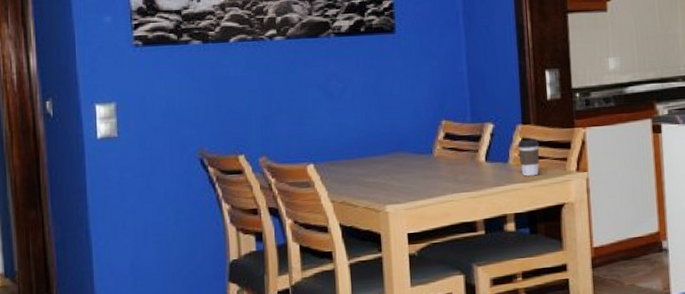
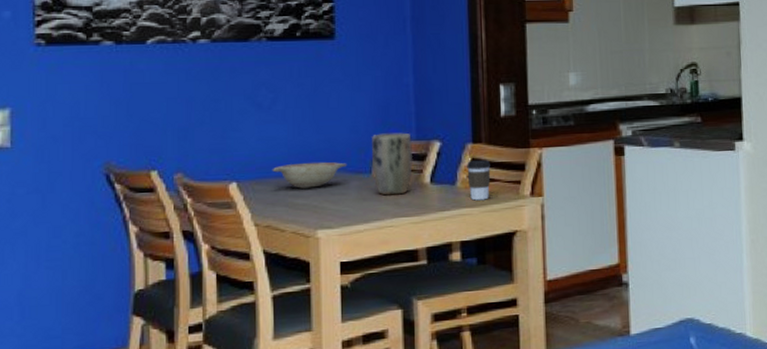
decorative bowl: none [344,144,411,169] -> present [272,161,348,189]
plant pot: none [431,116,470,173] -> present [371,132,414,196]

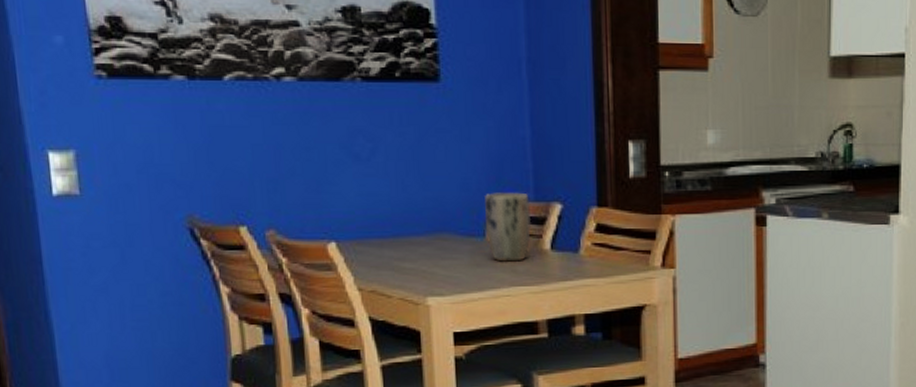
decorative bowl: present [272,161,348,189] -> none [374,222,459,251]
coffee cup: present [467,160,491,201] -> none [591,226,618,271]

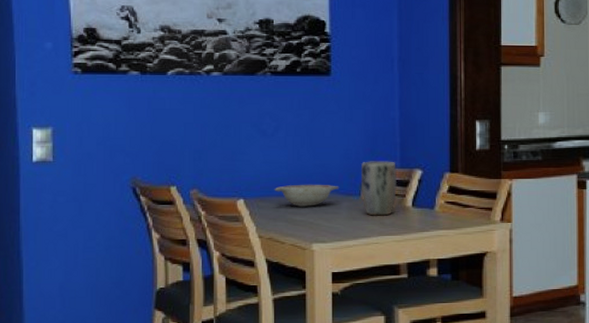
decorative bowl: none [374,222,459,251] -> present [274,184,340,207]

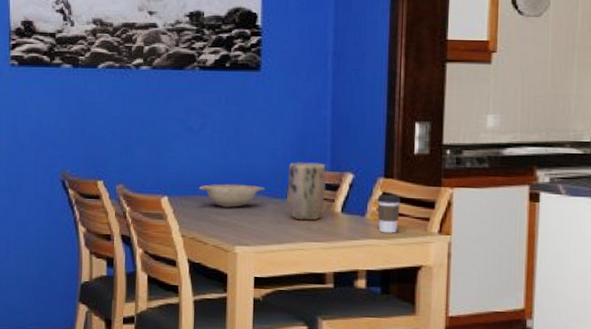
coffee cup: none [445,188,466,224] -> present [377,195,401,234]

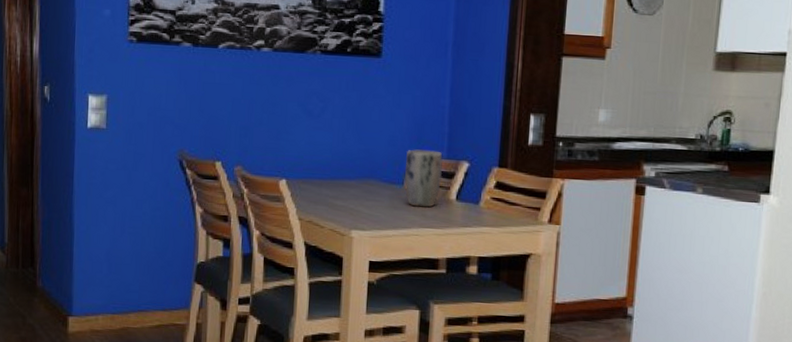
decorative bowl: present [198,184,266,207] -> none [317,168,383,192]
coffee cup: present [377,195,401,234] -> none [490,184,514,222]

